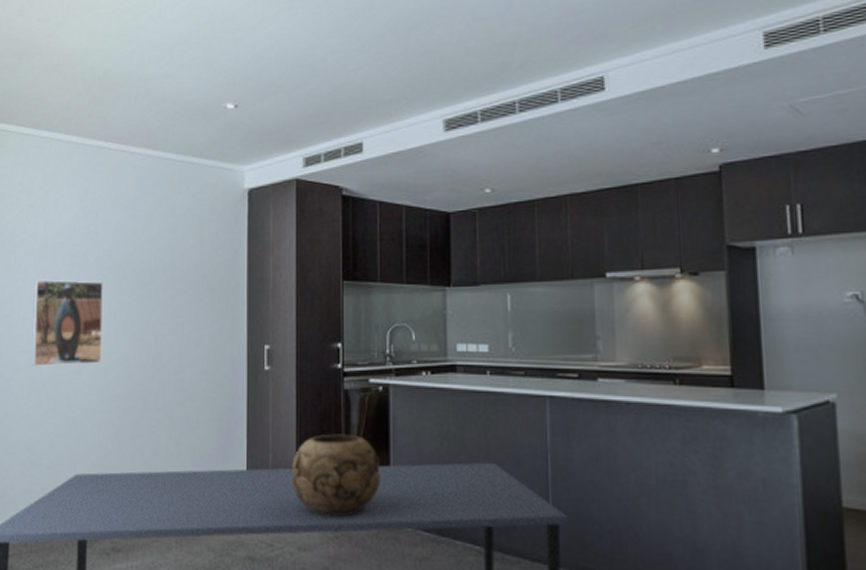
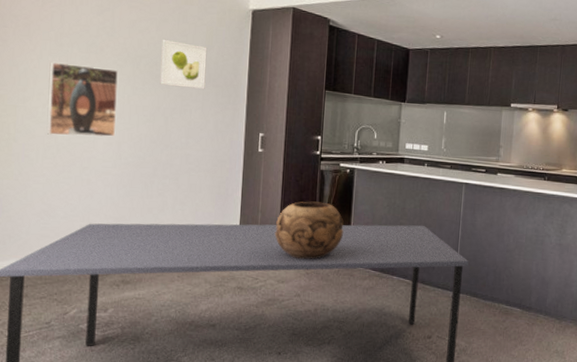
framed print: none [148,238,199,296] -> present [160,39,207,90]

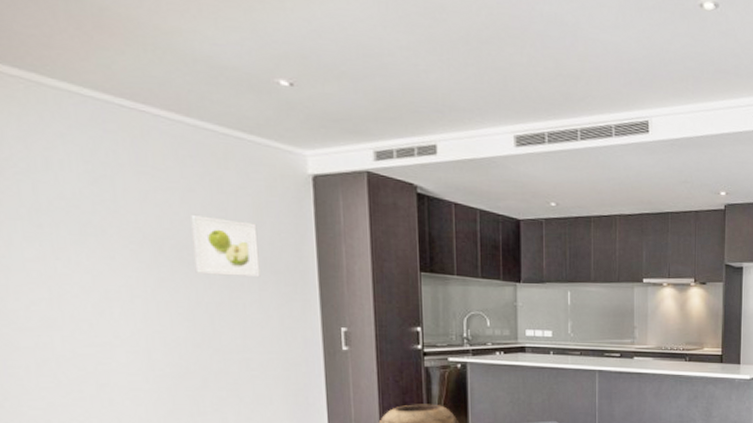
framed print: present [47,61,118,137] -> none [26,248,142,346]

